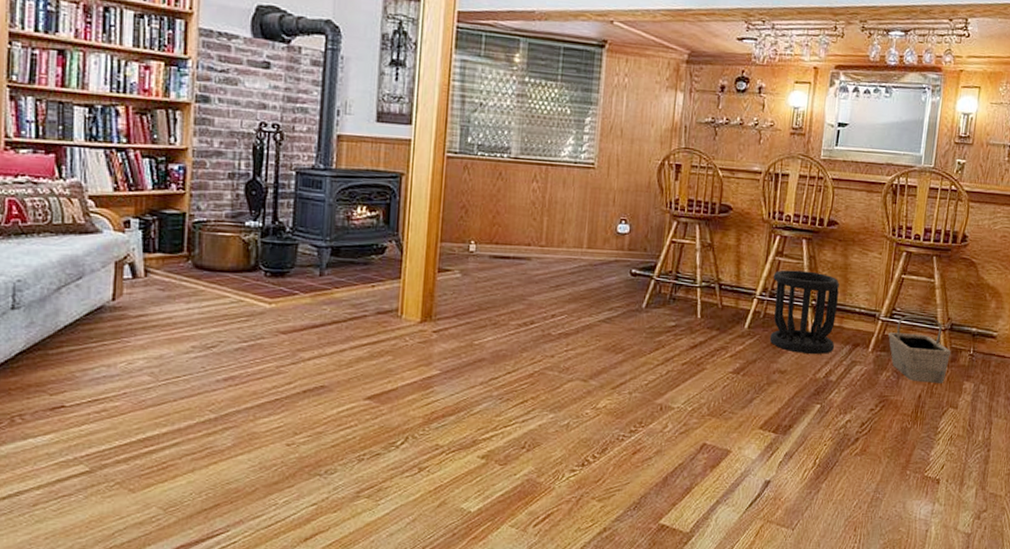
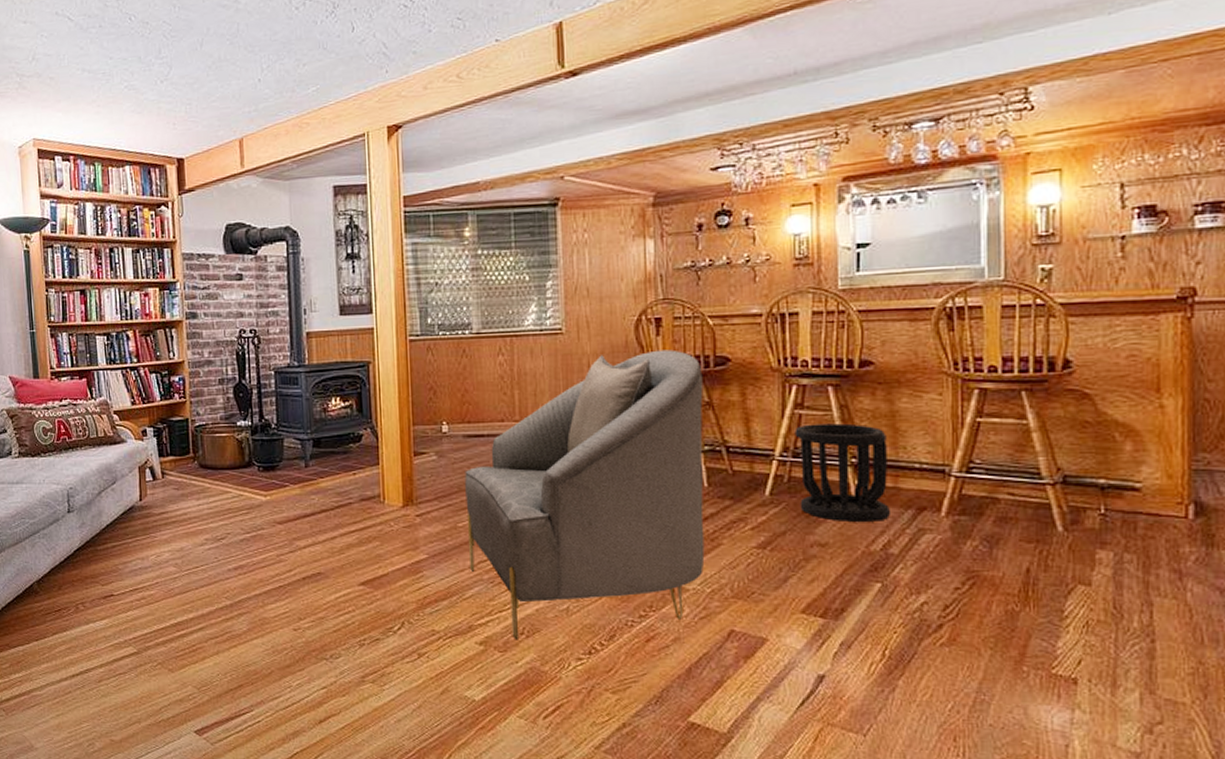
armchair: none [481,192,709,454] -> present [465,349,705,640]
basket: present [888,315,951,383] -> none [968,468,1068,553]

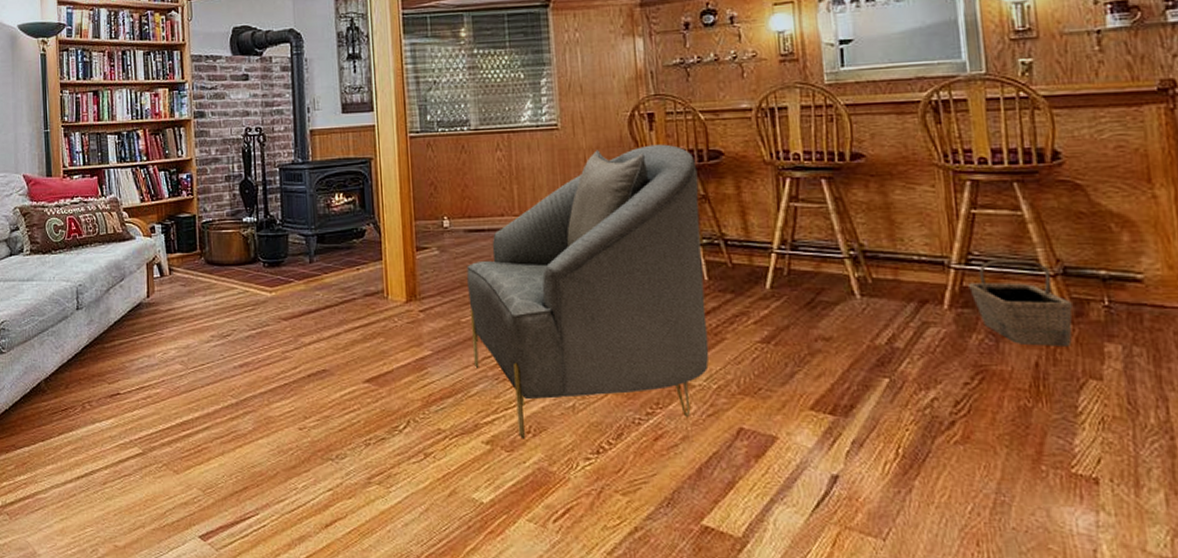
wastebasket: present [794,423,891,521] -> none [791,215,894,315]
basket: none [968,468,1068,553] -> present [969,259,1073,346]

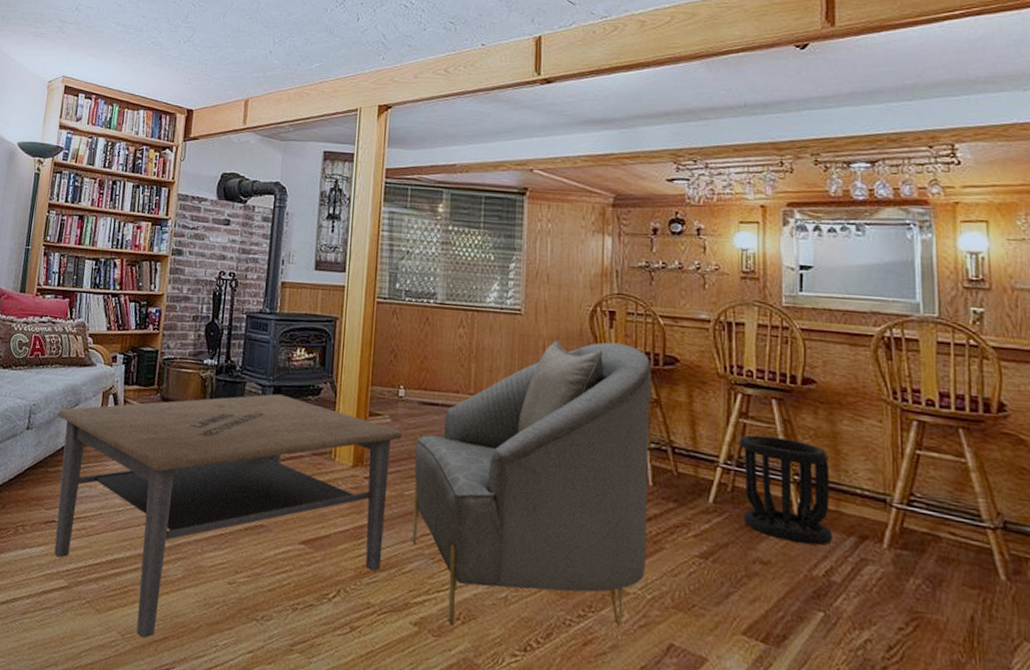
coffee table: none [105,242,452,490] -> present [54,394,402,638]
wastebasket: none [791,215,894,315] -> present [739,434,834,545]
basket: present [969,259,1073,346] -> none [909,504,1011,604]

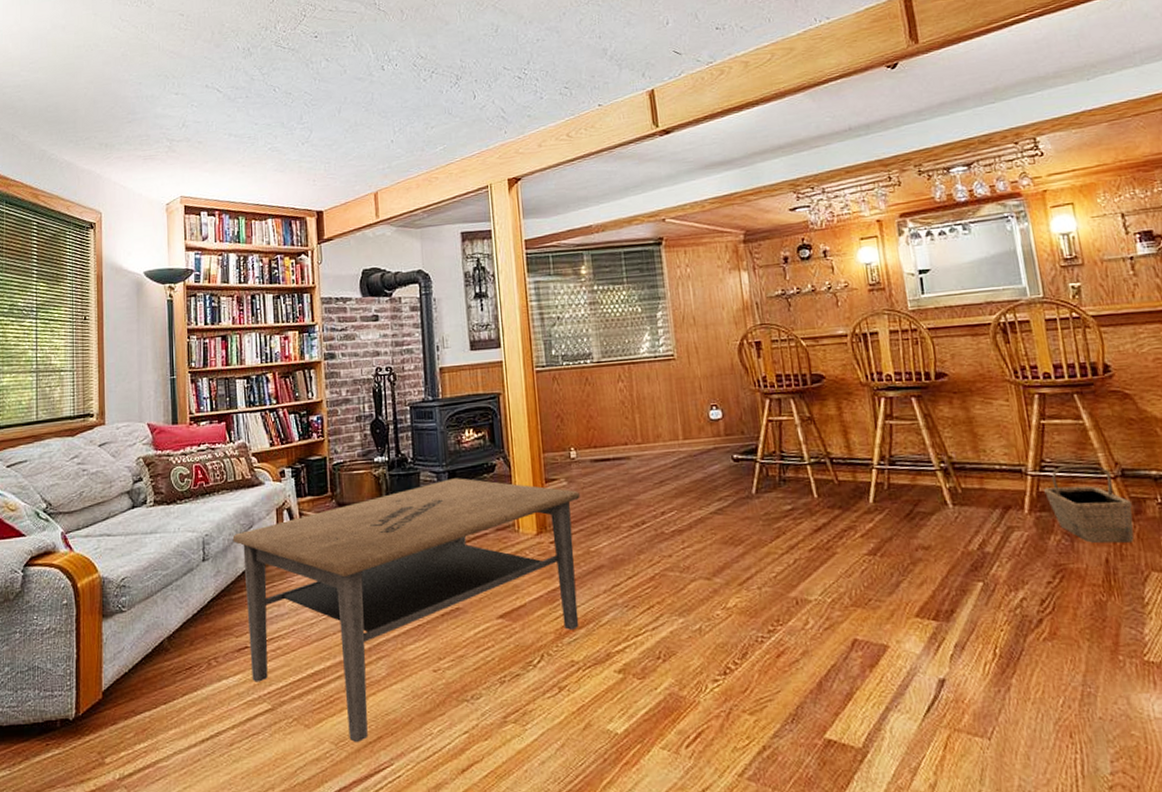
armchair: present [412,340,652,626] -> none [594,370,823,665]
wastebasket: present [739,434,834,545] -> none [888,431,982,524]
basket: none [909,504,1011,604] -> present [1044,464,1135,544]

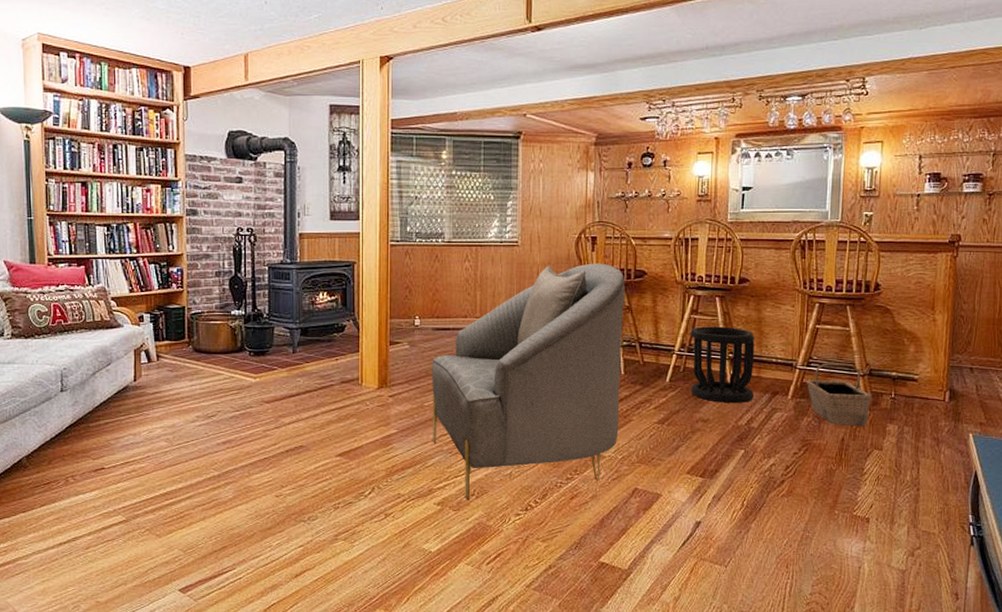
coffee table: present [232,478,580,742] -> none [90,335,420,550]
armchair: none [594,370,823,665] -> present [432,263,625,500]
wastebasket: none [888,431,982,524] -> present [690,326,755,403]

